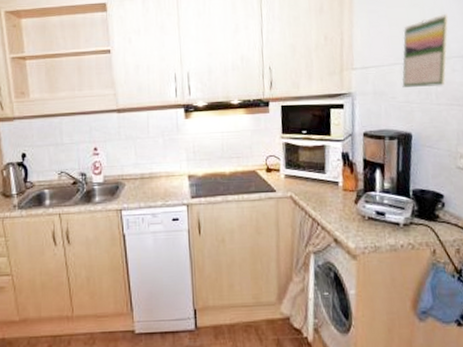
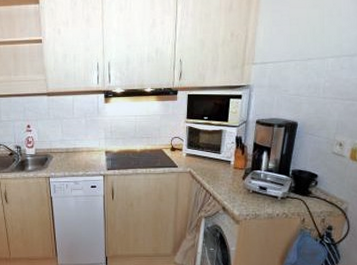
calendar: present [402,13,449,87] -> none [295,14,344,82]

